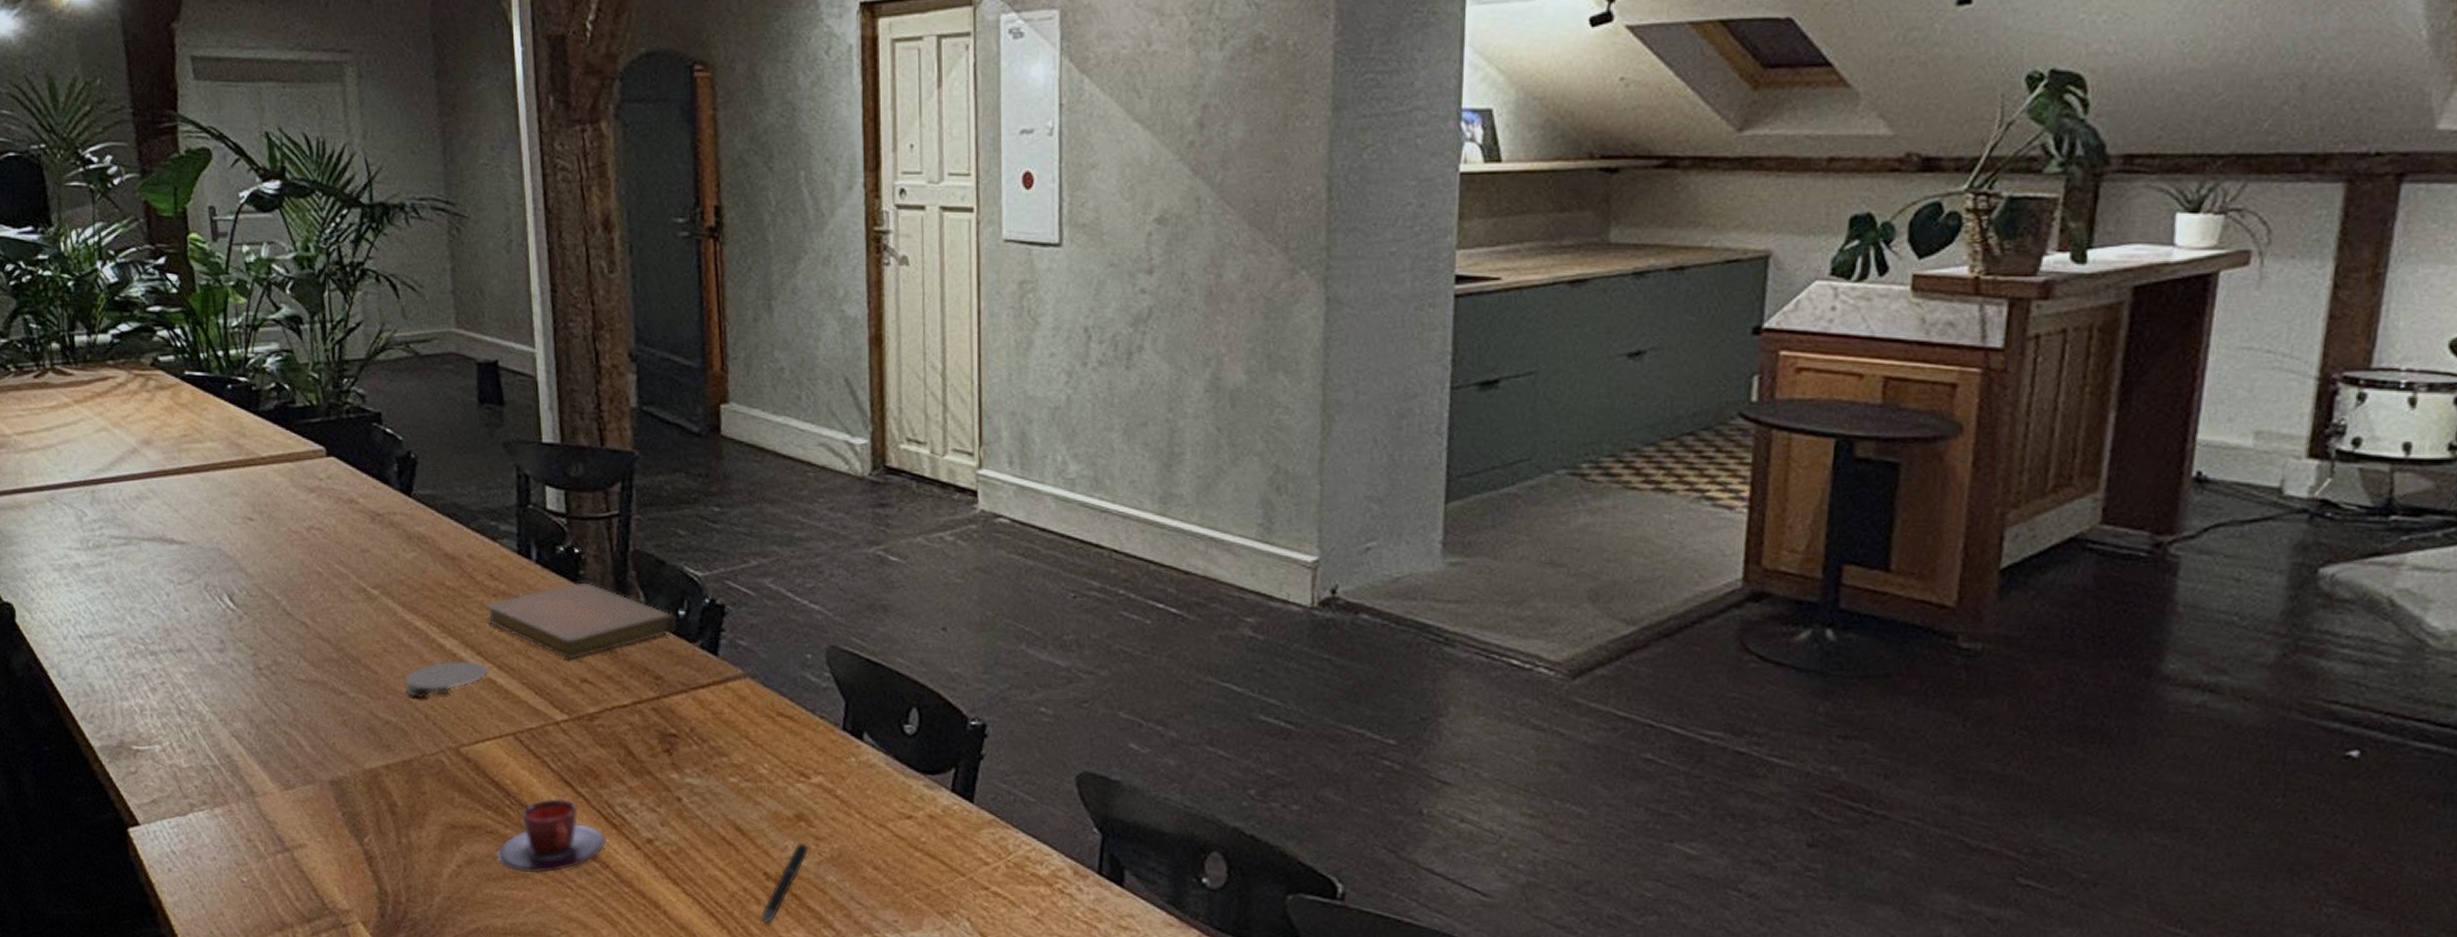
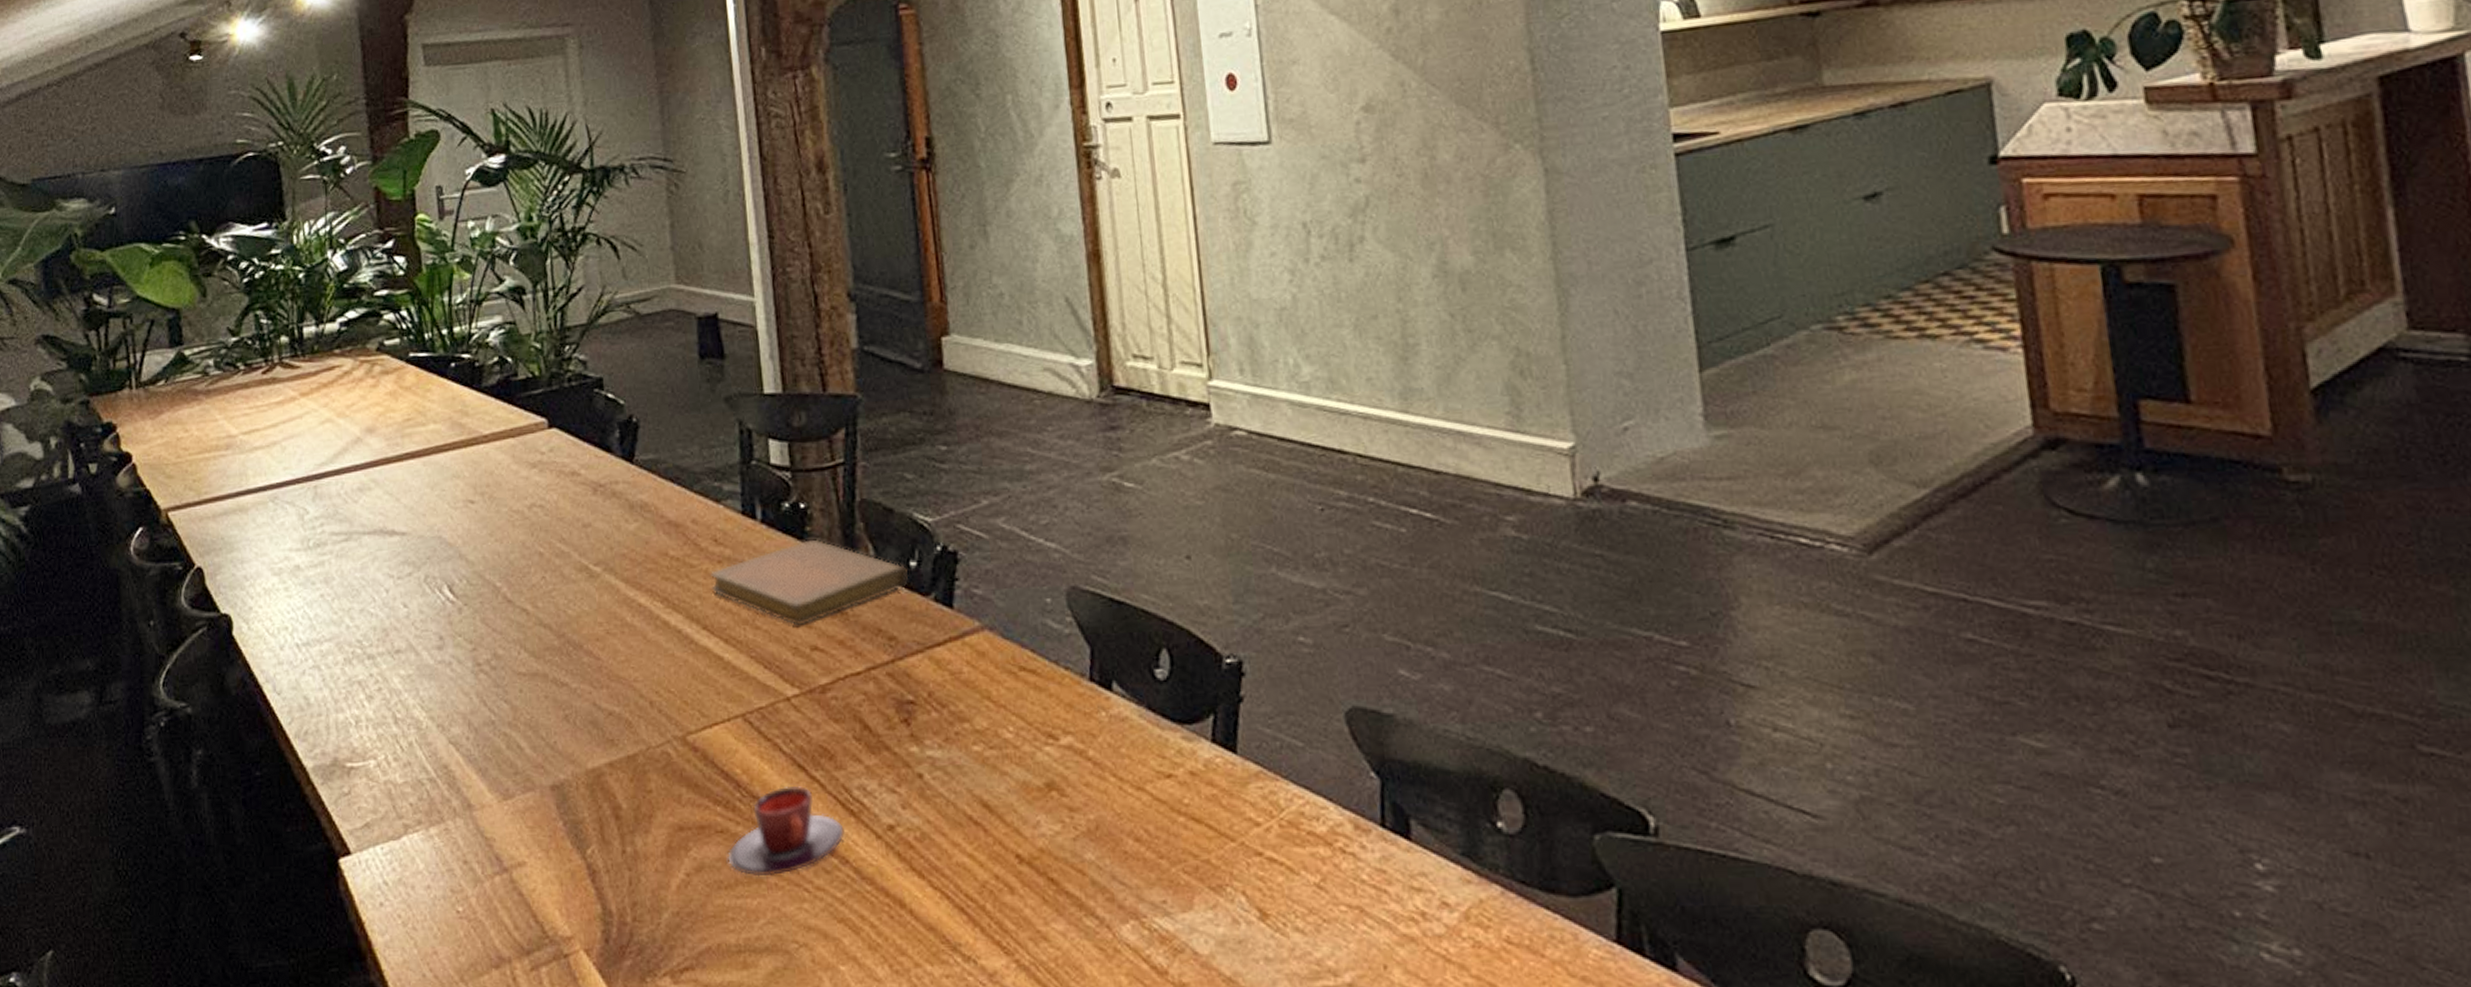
coaster: present [404,661,489,699] -> none [628,637,716,684]
pen: present [761,842,809,924] -> none [1015,816,1064,917]

